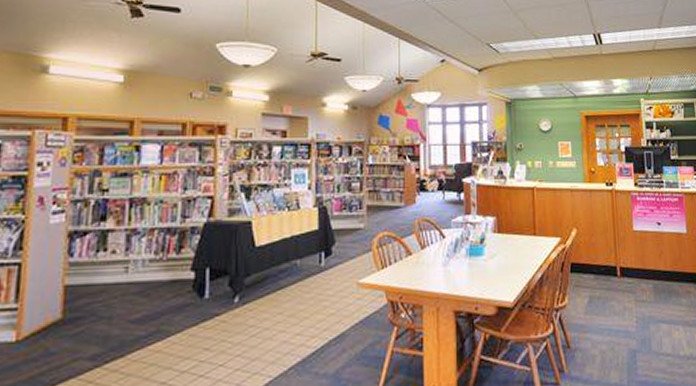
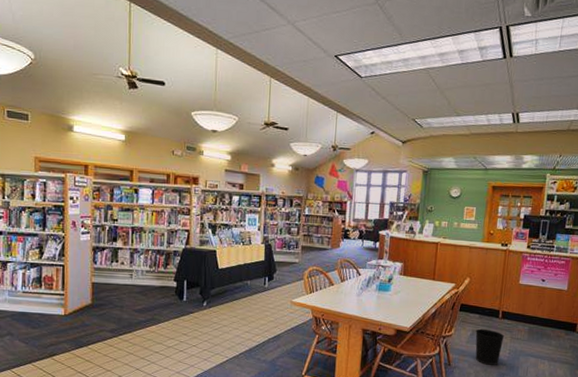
wastebasket: none [593,292,628,341] -> present [475,328,505,365]

